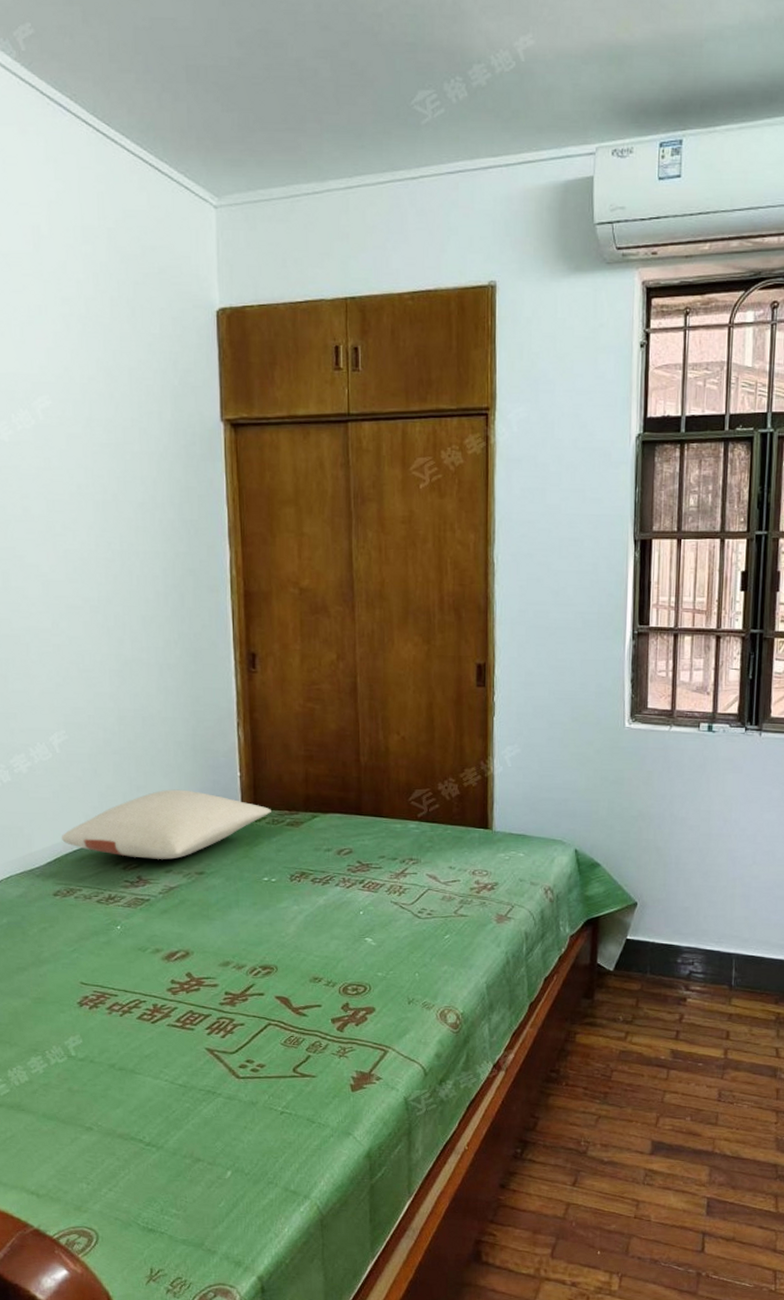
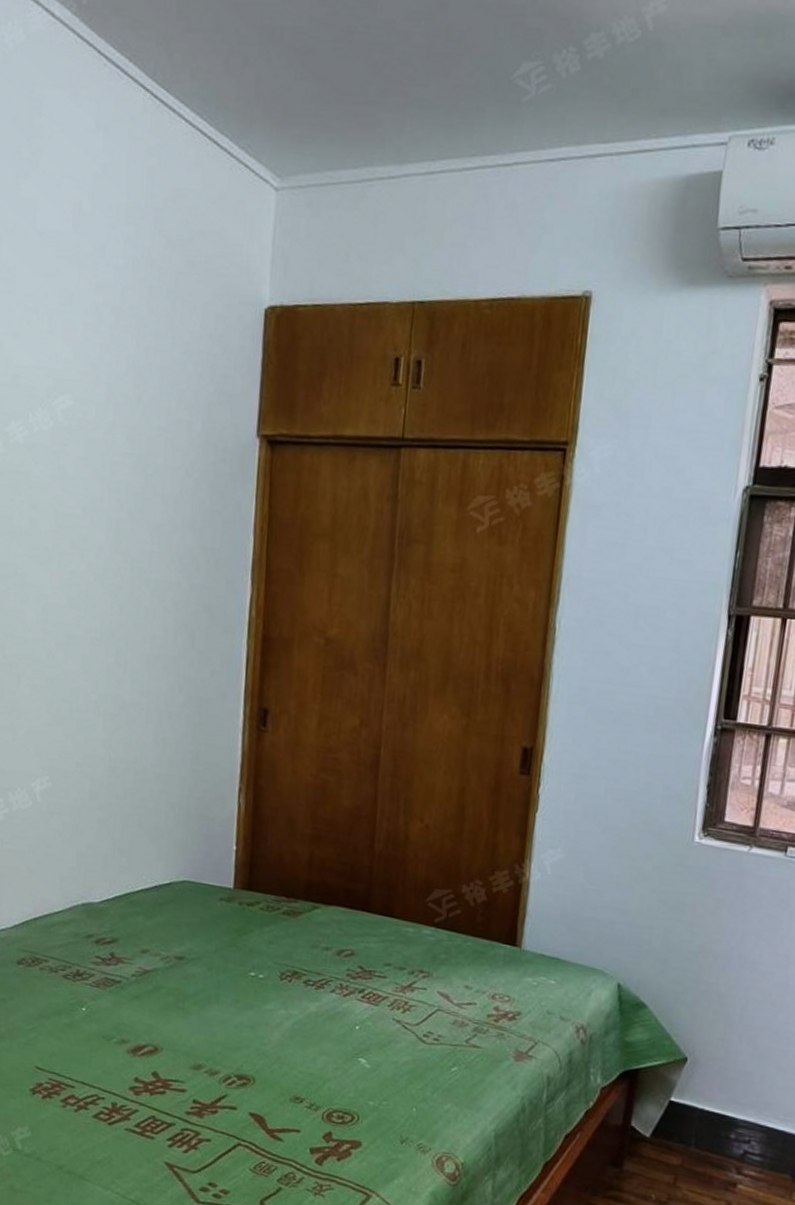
pillow: present [61,789,271,860] -> none [32,856,267,938]

